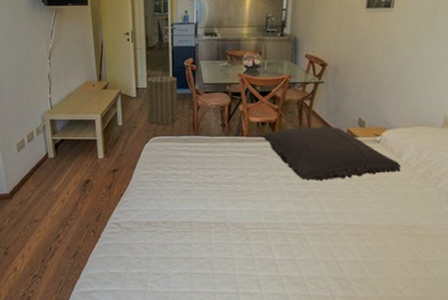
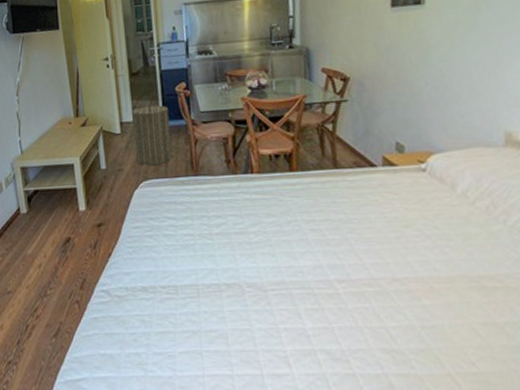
pillow: present [262,127,401,182] -> none [276,154,457,225]

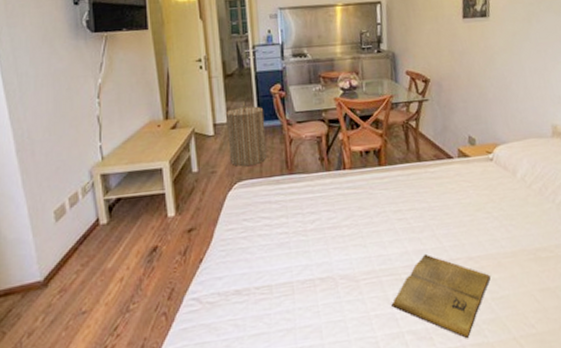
book: none [302,269,421,368] -> present [391,253,491,339]

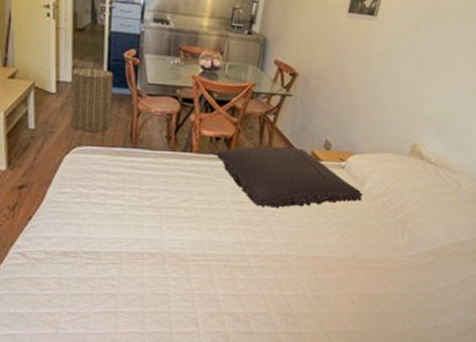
pillow: none [367,148,518,213] -> present [214,146,363,209]
book: present [391,253,491,339] -> none [215,246,317,327]

